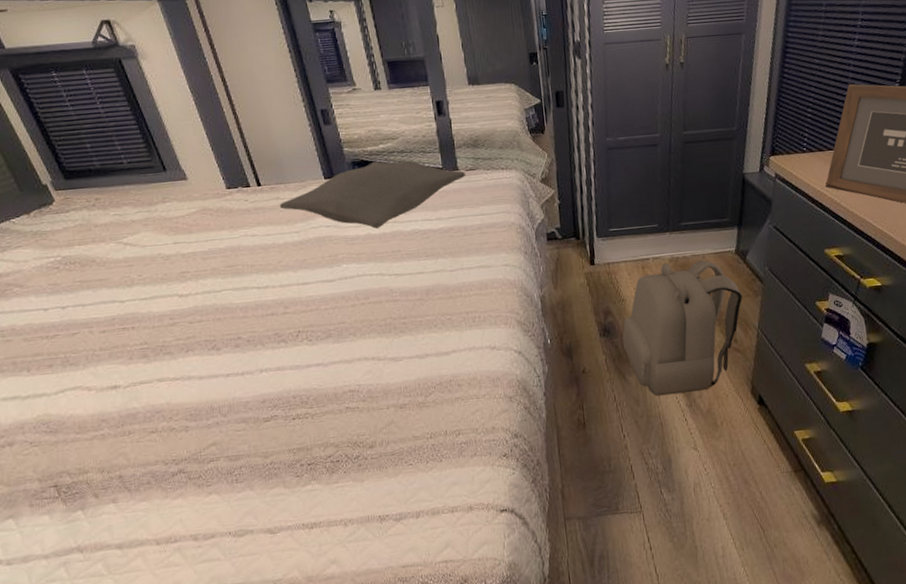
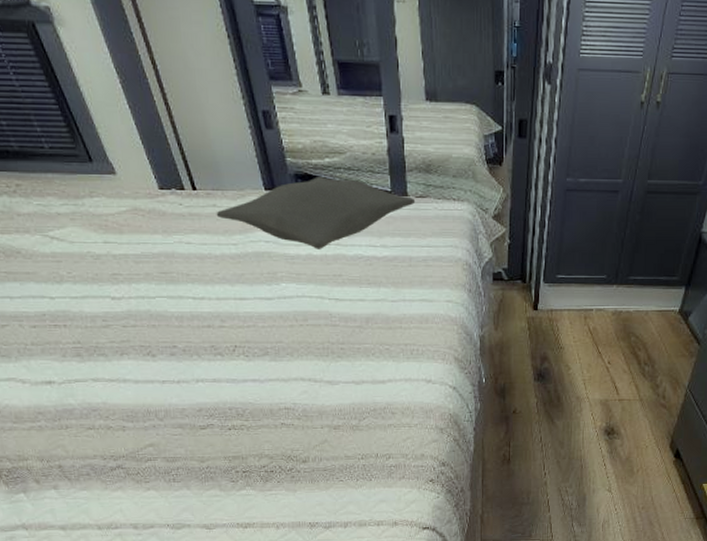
backpack: present [622,260,743,397] -> none [555,315,679,441]

